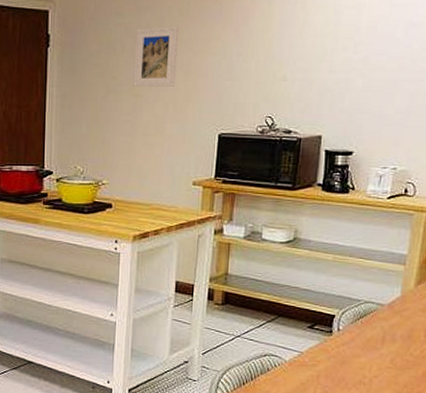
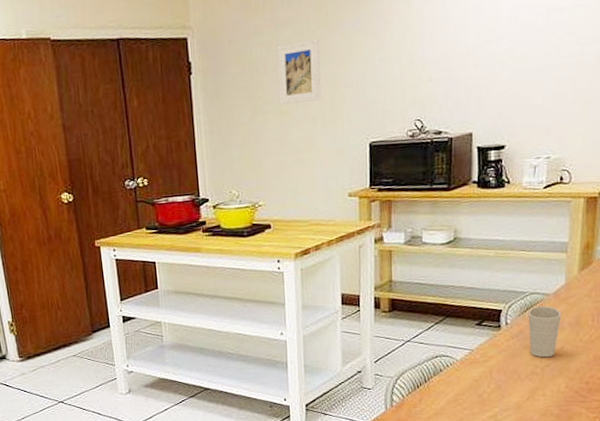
cup: none [359,315,395,369] -> present [528,305,562,358]

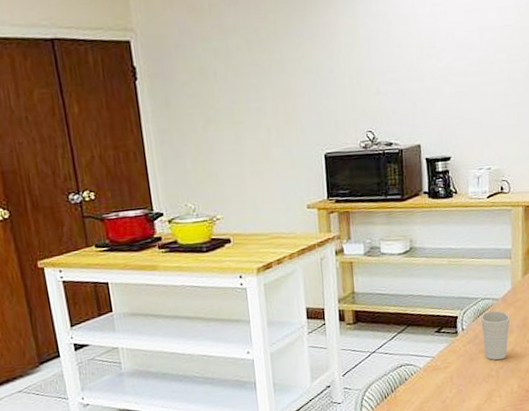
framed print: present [277,39,322,105] -> none [226,47,275,114]

